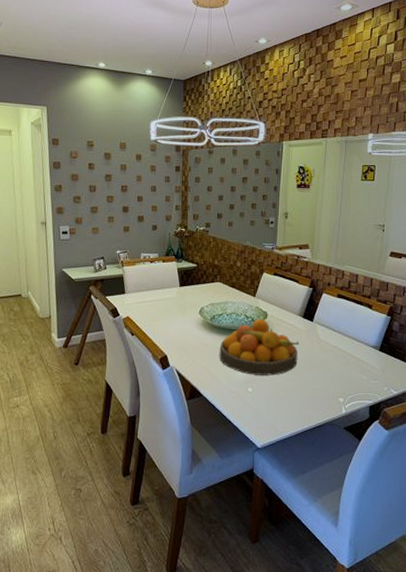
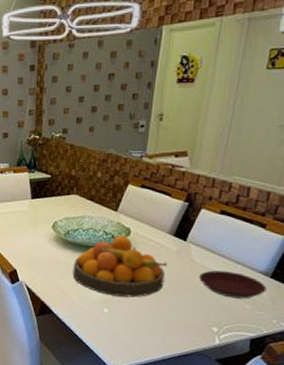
plate: none [325,347,377,371] -> present [199,270,267,299]

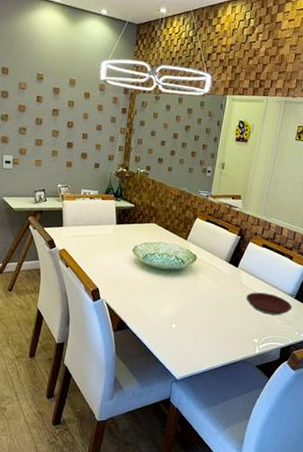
fruit bowl: present [72,236,167,298] -> none [148,261,223,314]

